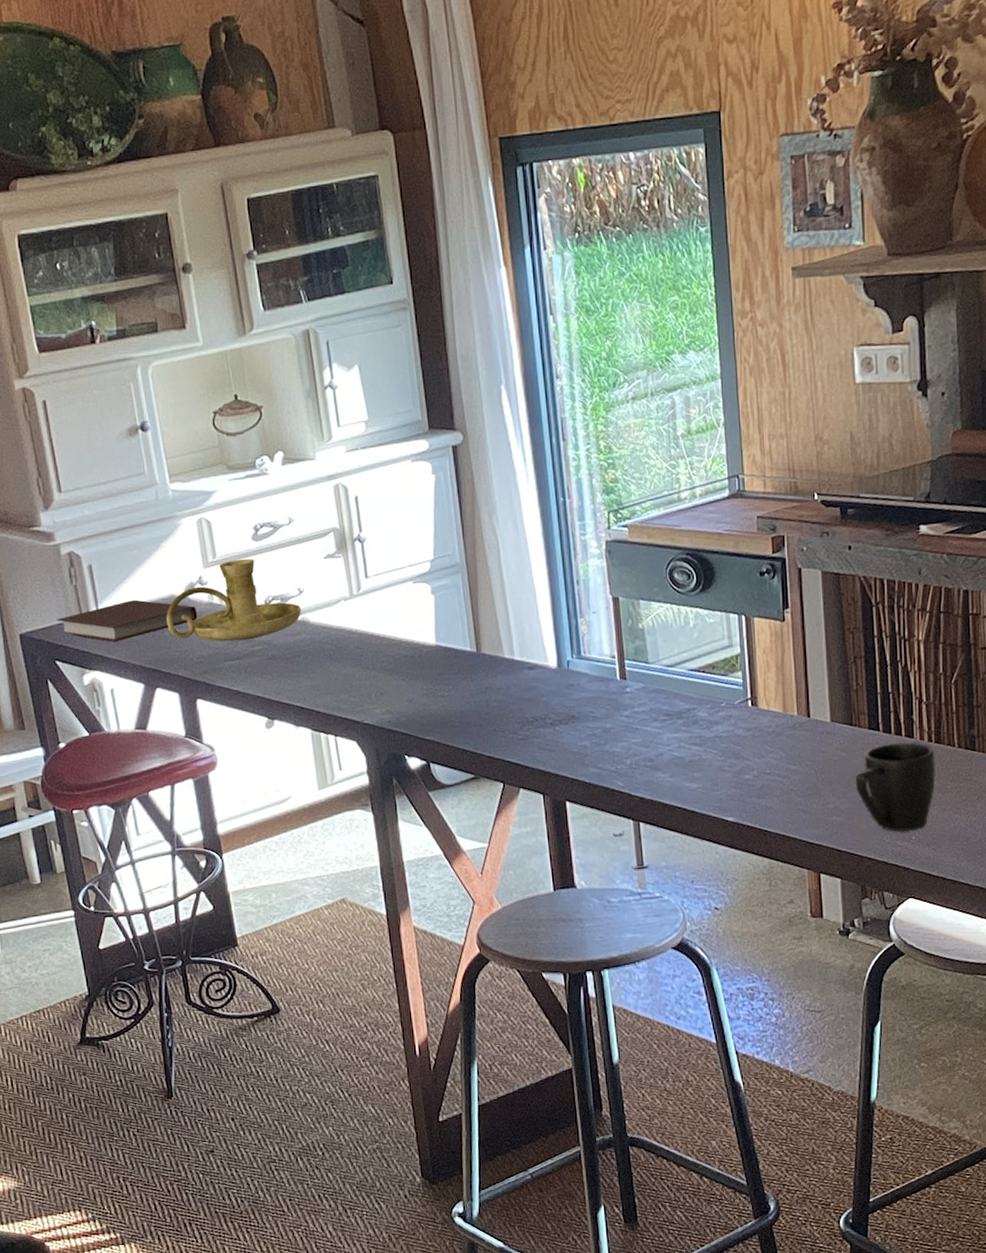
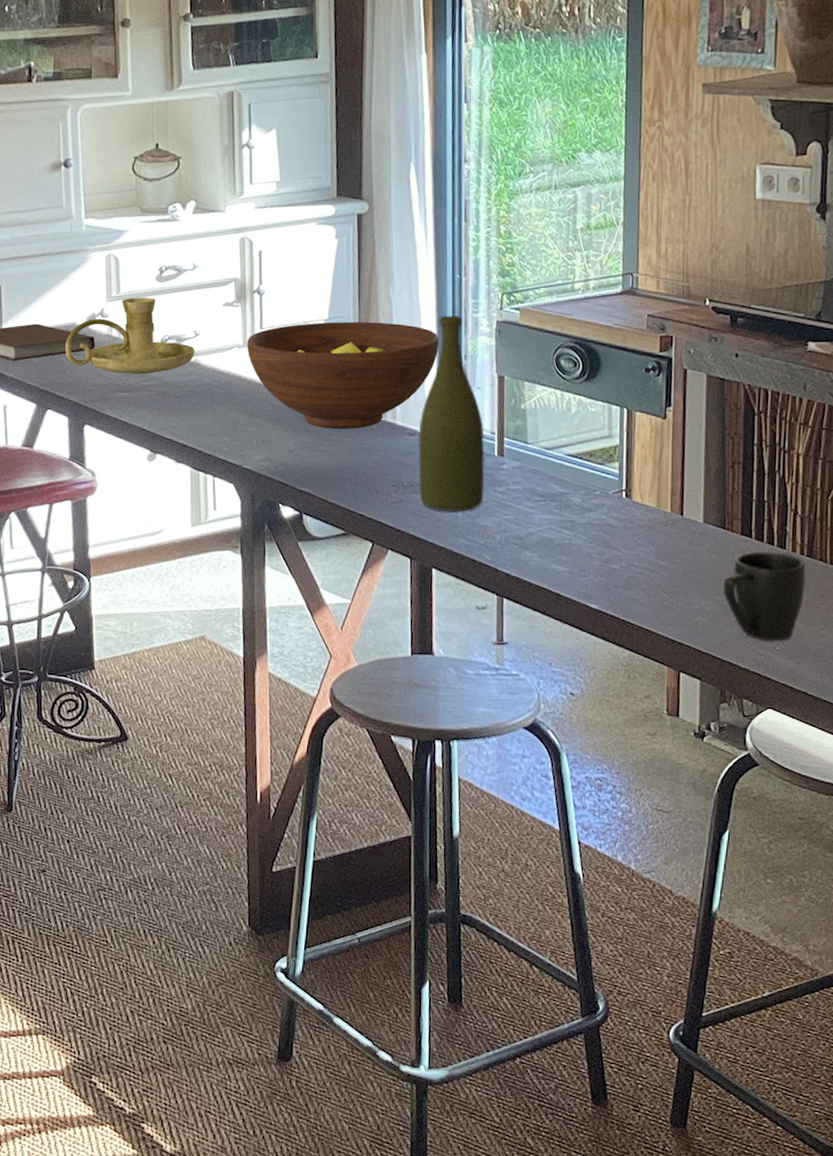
fruit bowl: none [353,555,550,673] -> present [247,321,439,430]
bottle: none [538,540,610,743] -> present [418,315,485,512]

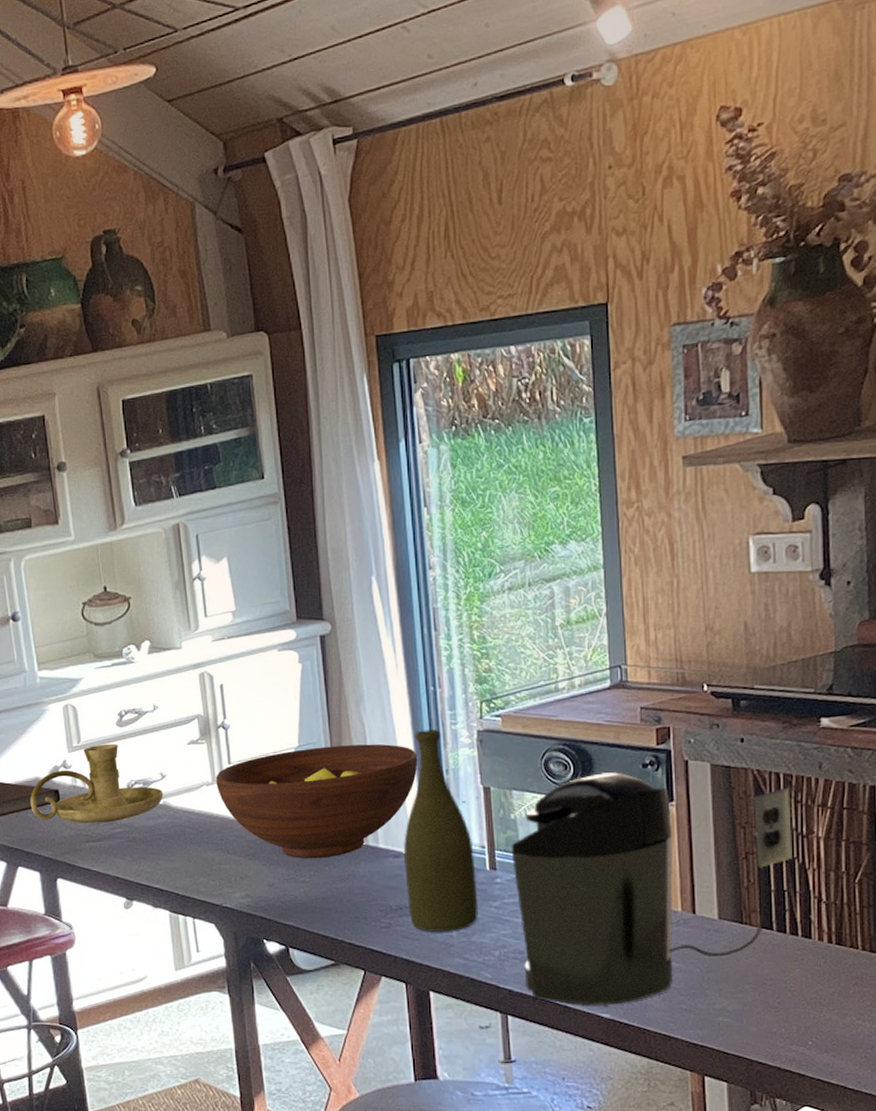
coffee maker: none [519,372,777,597] -> present [511,772,792,1006]
mug: present [723,552,806,642] -> none [745,943,836,1037]

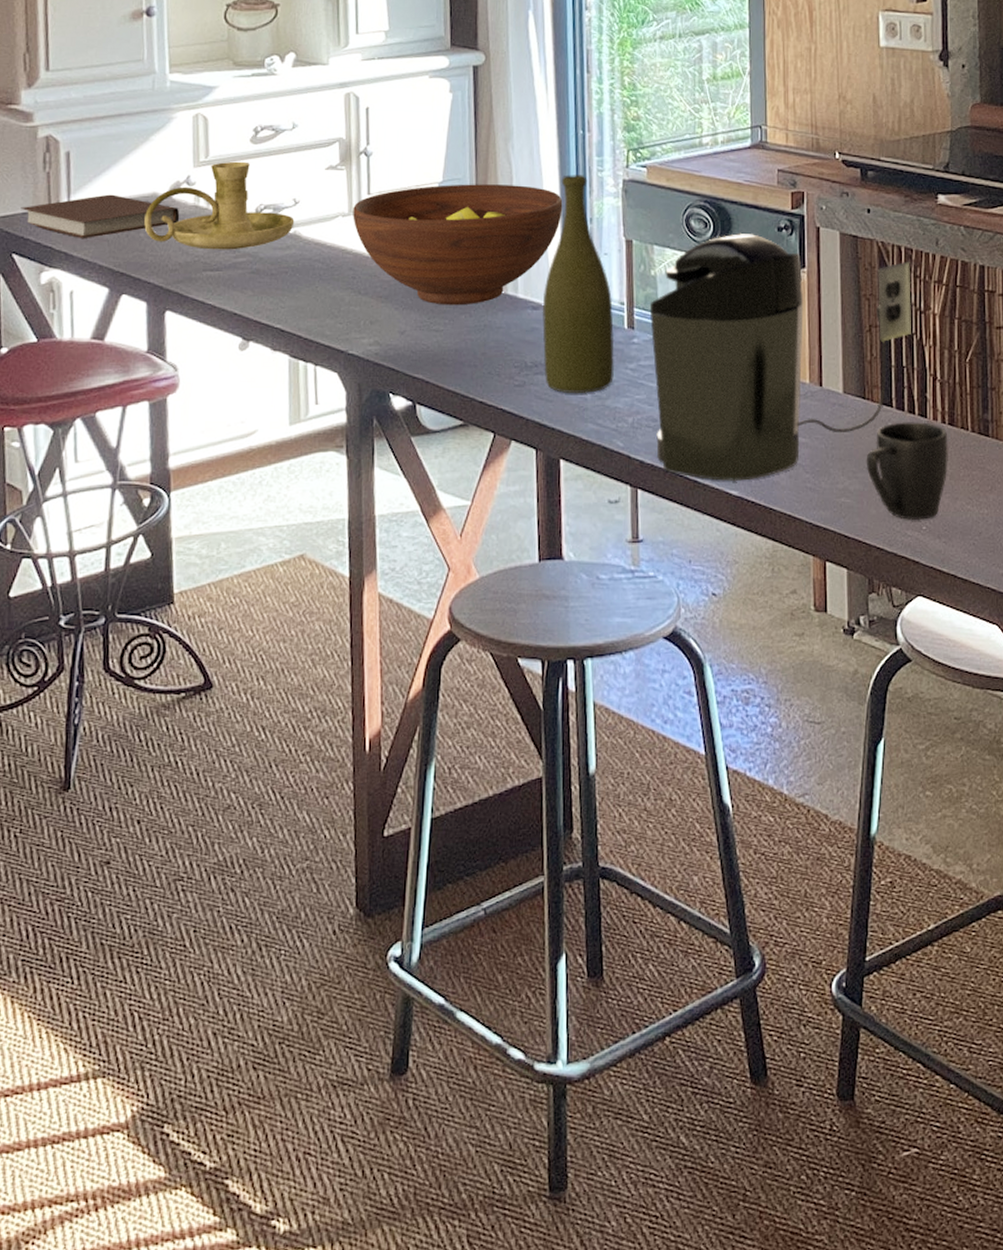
mug: none [745,943,836,1037] -> present [866,422,948,521]

